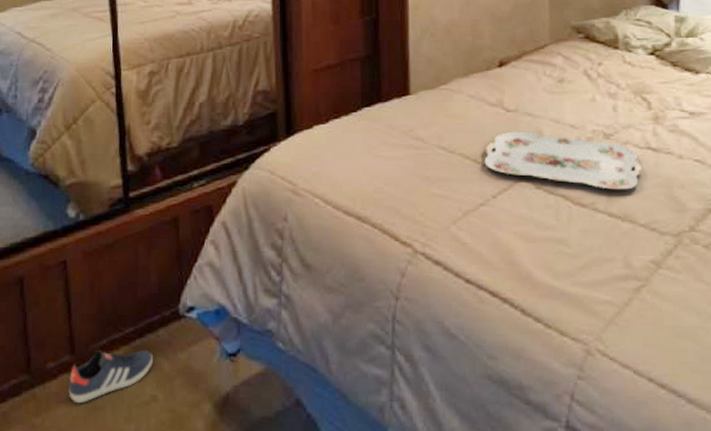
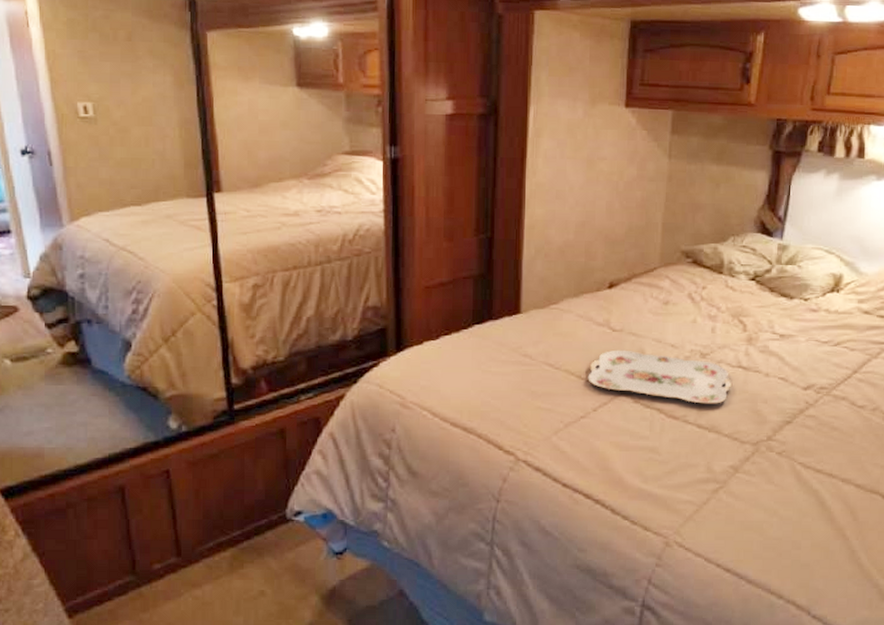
sneaker: present [68,350,153,404] -> none [176,551,260,600]

